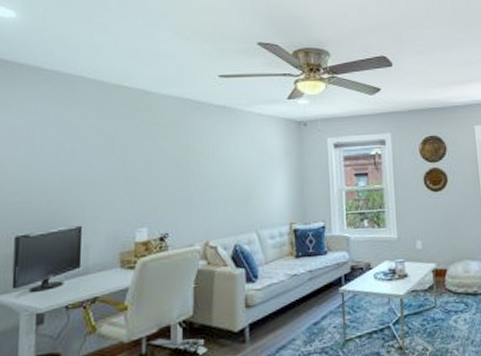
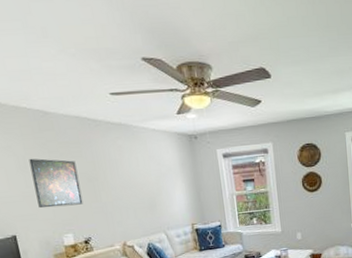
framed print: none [116,139,168,196] -> present [29,158,83,208]

